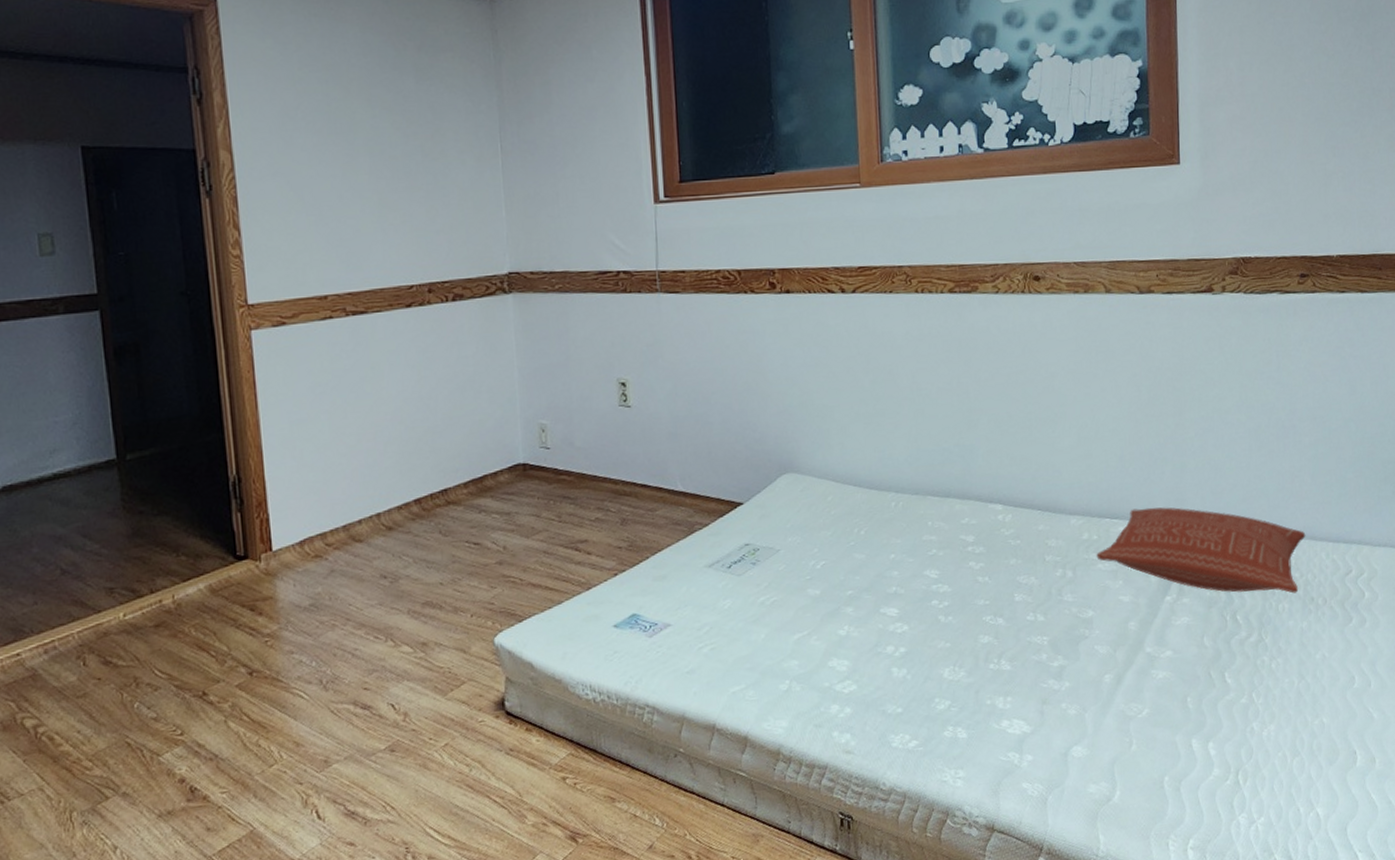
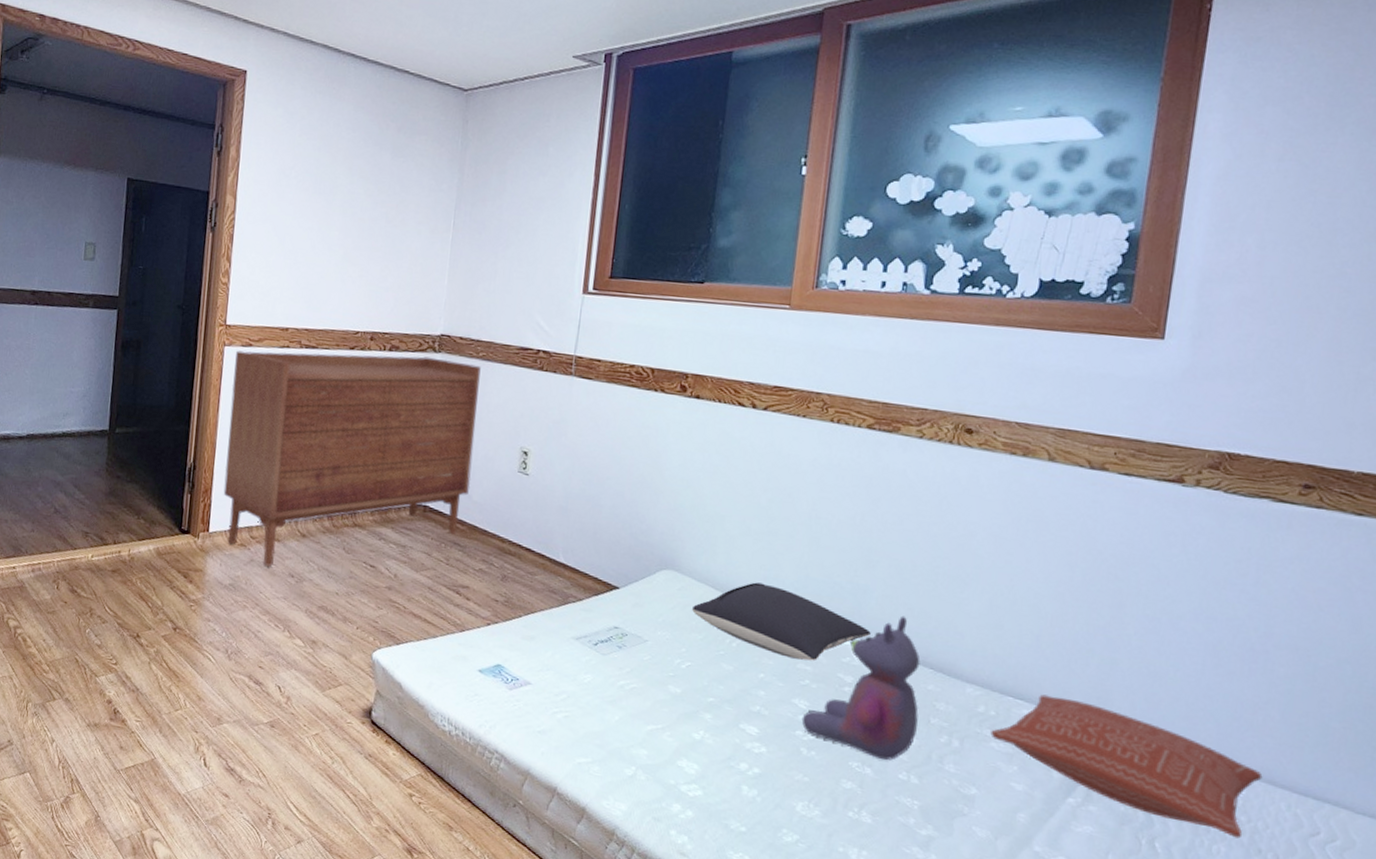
sideboard: none [267,299,570,573] -> present [223,350,481,567]
pillow: none [817,465,983,533] -> present [692,582,871,661]
stuffed bear: none [935,466,1035,607] -> present [801,615,921,760]

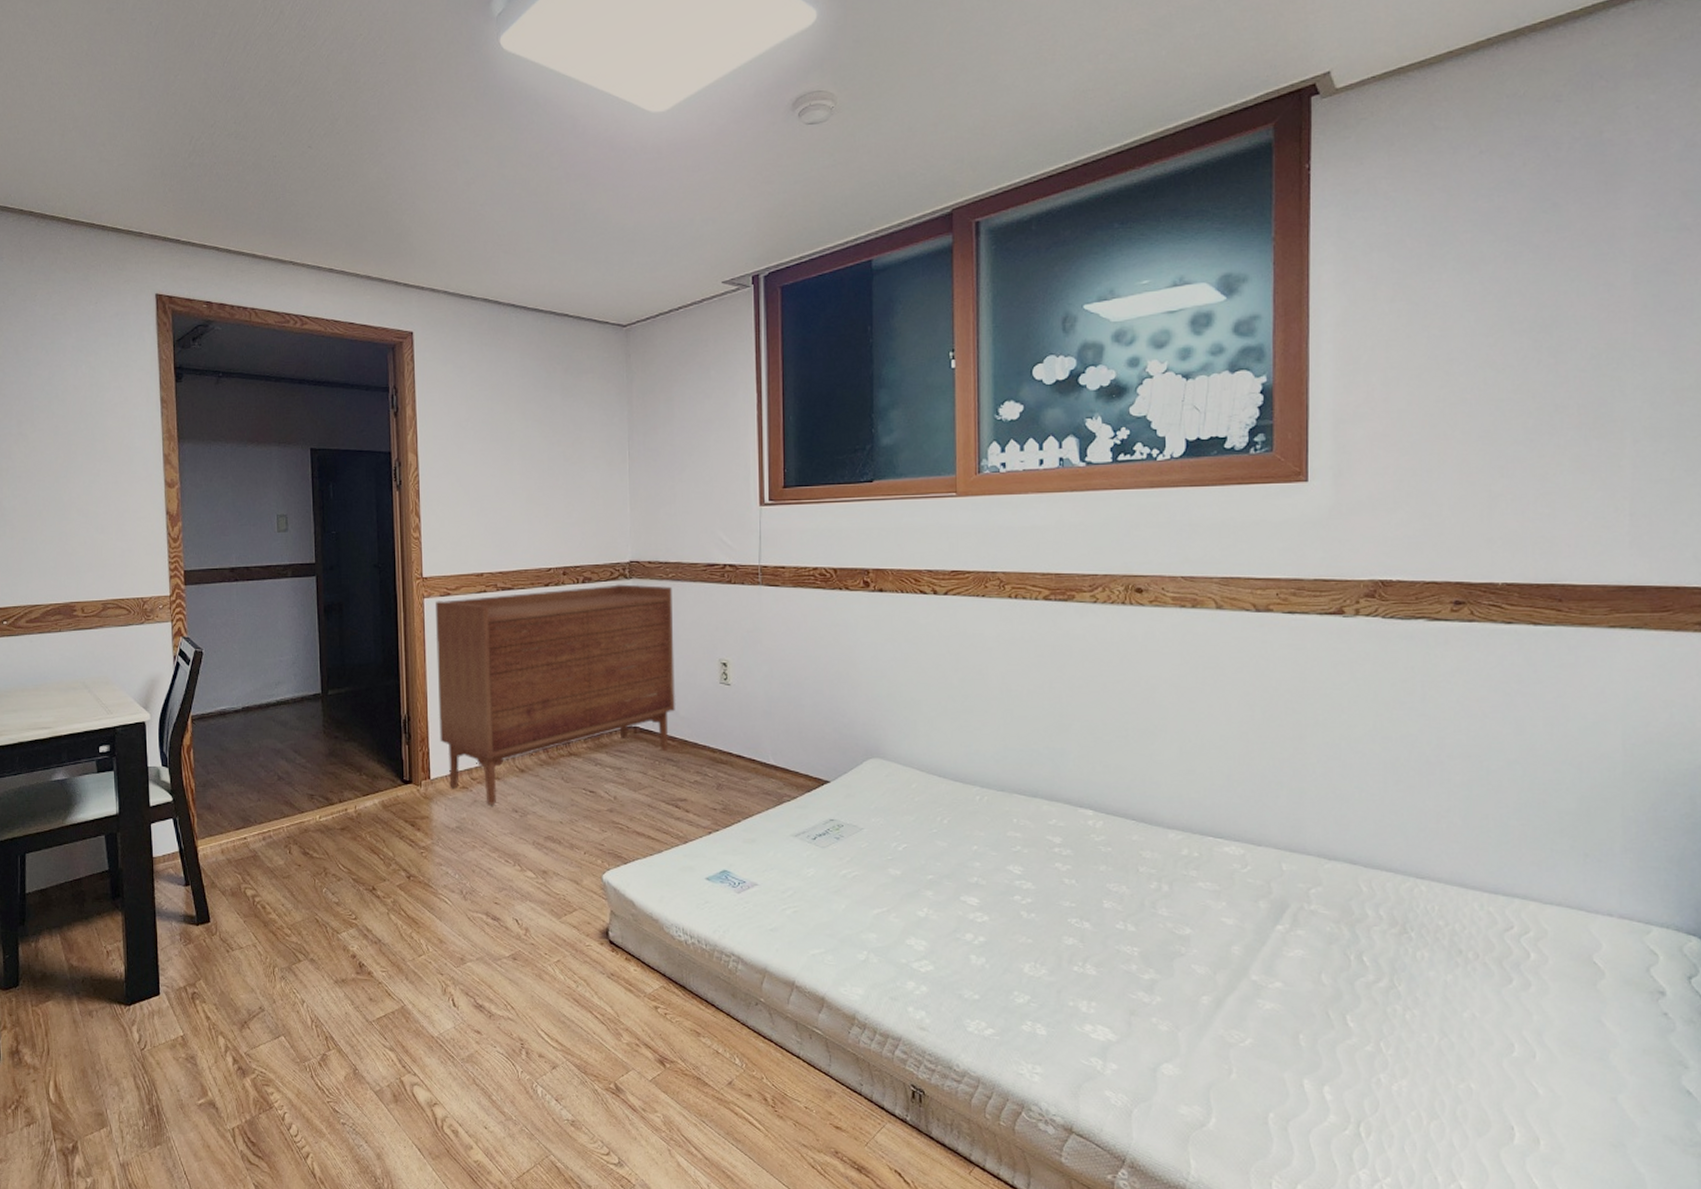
pillow: present [692,582,871,661] -> none [902,759,1072,828]
stuffed bear: present [801,615,921,760] -> none [1018,773,1127,912]
pillow: present [990,694,1263,838] -> none [1197,830,1454,942]

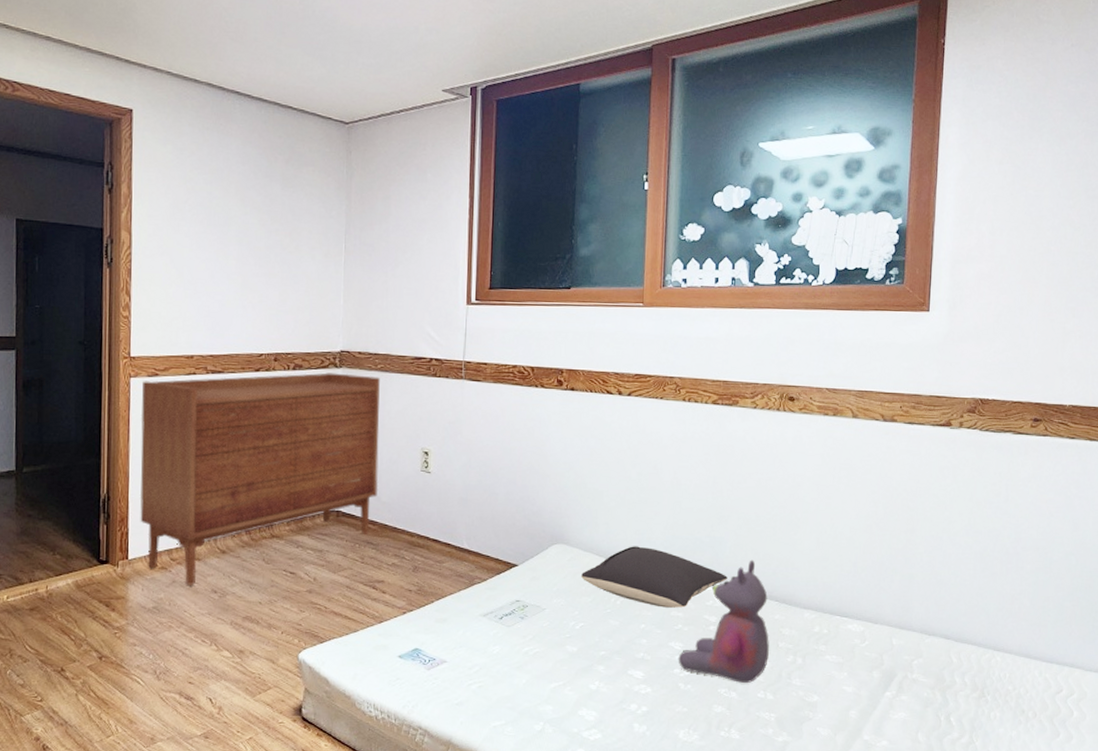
pillow: none [902,759,1072,828] -> present [581,546,727,608]
stuffed bear: none [1018,773,1127,912] -> present [678,559,769,683]

